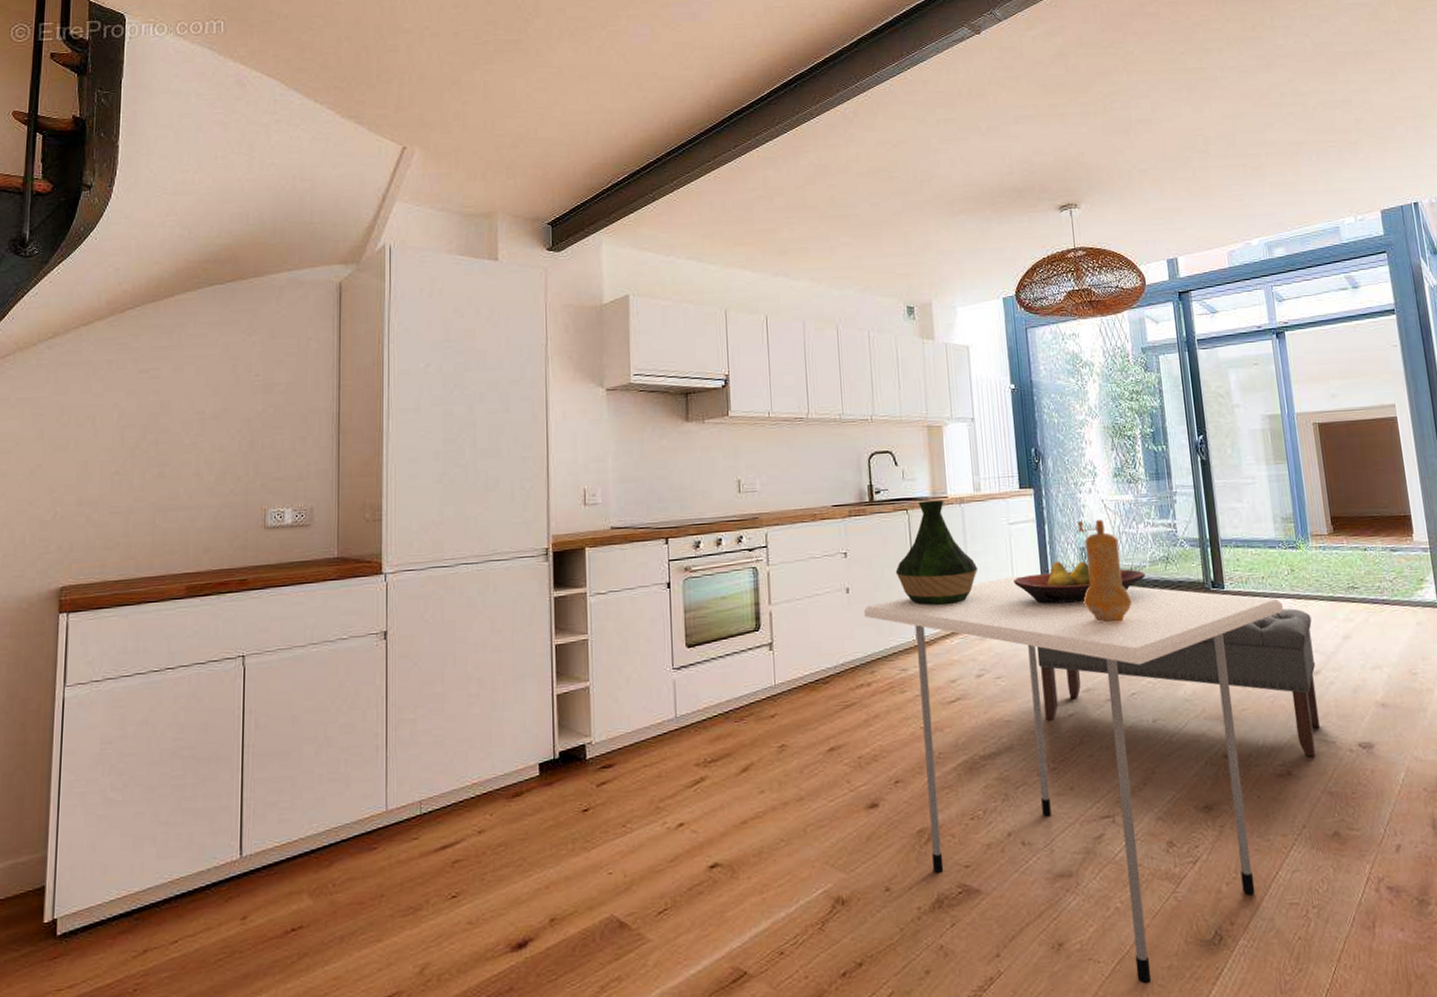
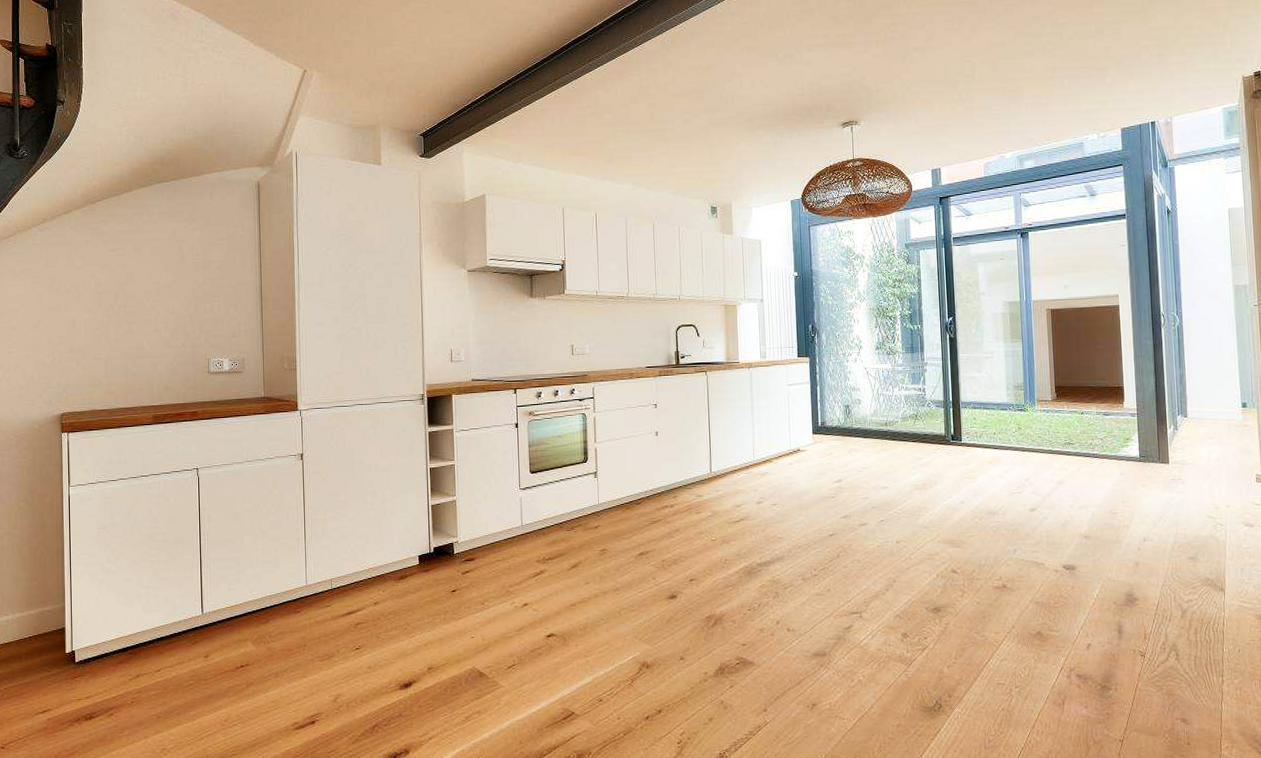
dining table: present [863,575,1283,984] -> none [669,425,1009,737]
vase: present [895,500,978,606] -> none [695,364,762,448]
fruit bowl: present [1014,561,1145,604] -> none [790,415,897,449]
bench: present [1036,608,1321,757] -> none [806,458,1033,574]
pepper mill: present [1076,519,1132,624] -> none [843,383,885,466]

